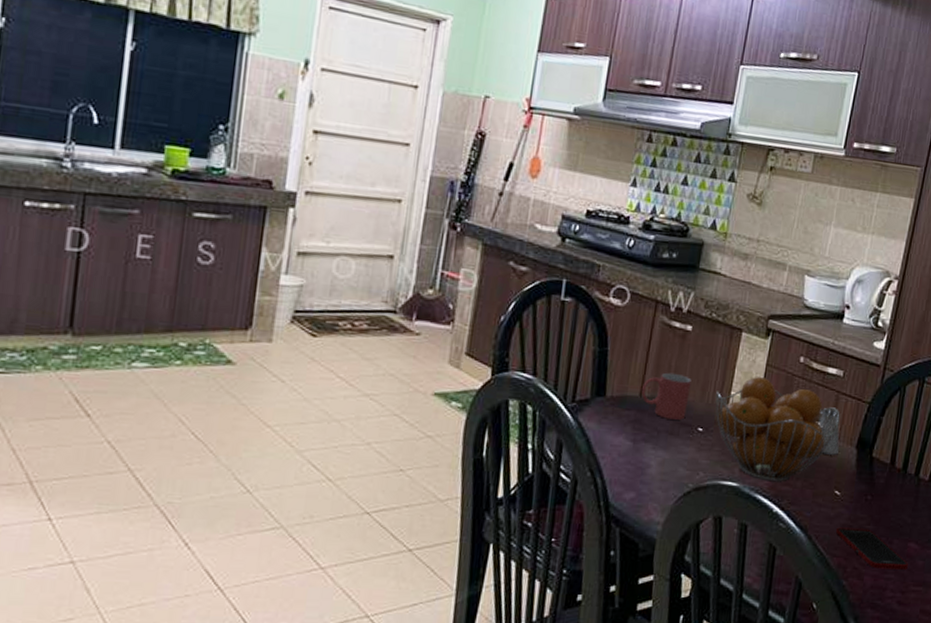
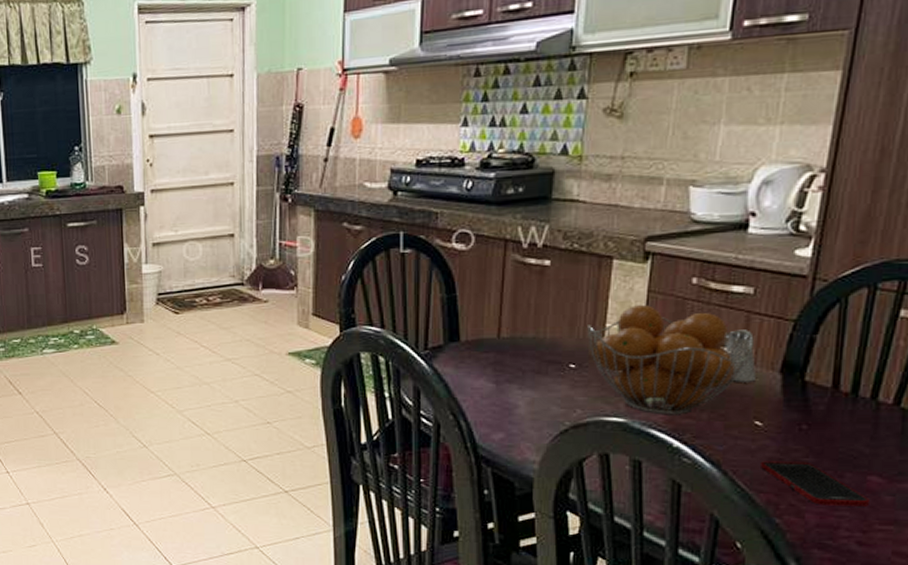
mug: present [642,372,692,420] -> none [500,311,556,358]

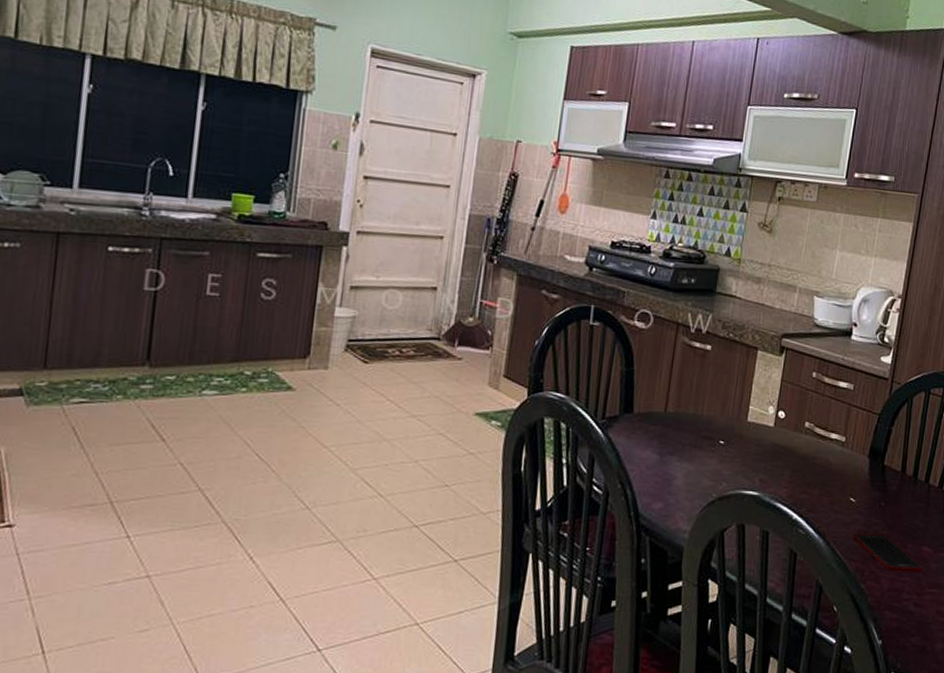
fruit basket: present [586,305,754,415] -> none [734,392,852,491]
saltshaker: present [724,331,757,382] -> none [832,420,853,464]

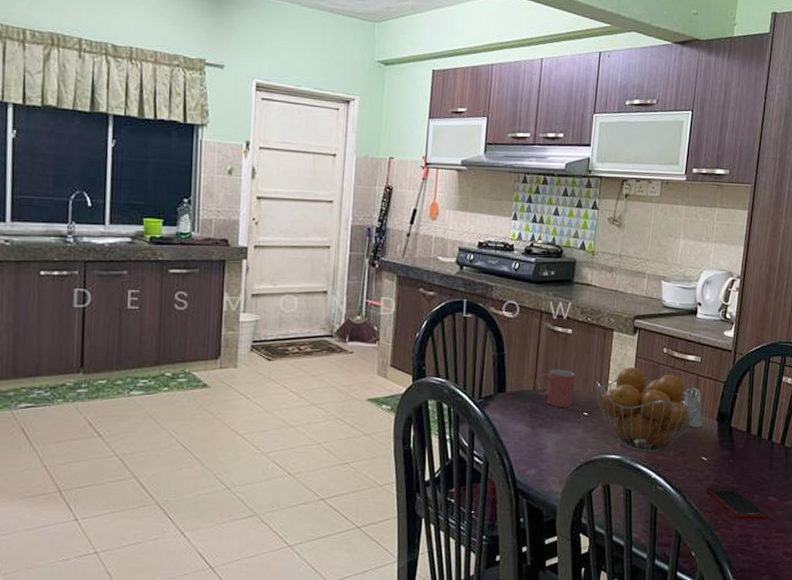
mug: none [666,389,712,434] -> present [535,369,575,407]
fruit basket: none [734,392,852,491] -> present [595,367,701,453]
saltshaker: none [832,420,853,464] -> present [683,389,703,427]

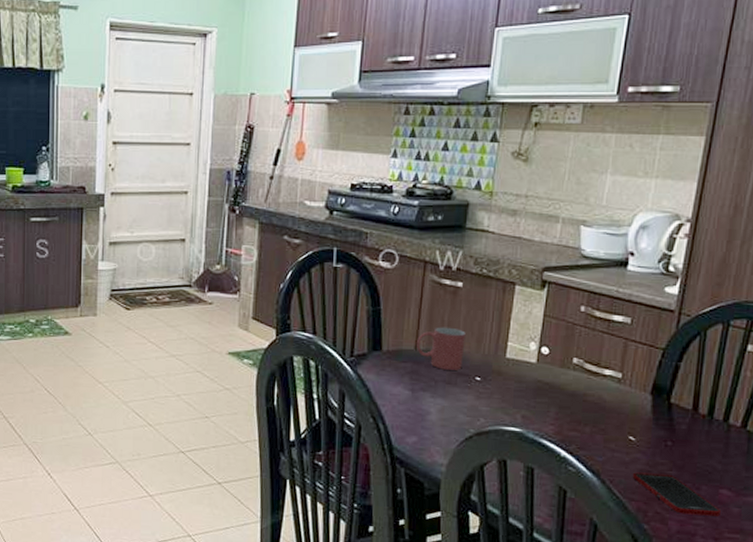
fruit basket: present [595,367,701,453] -> none [491,327,630,428]
saltshaker: present [683,389,703,427] -> none [605,356,632,401]

